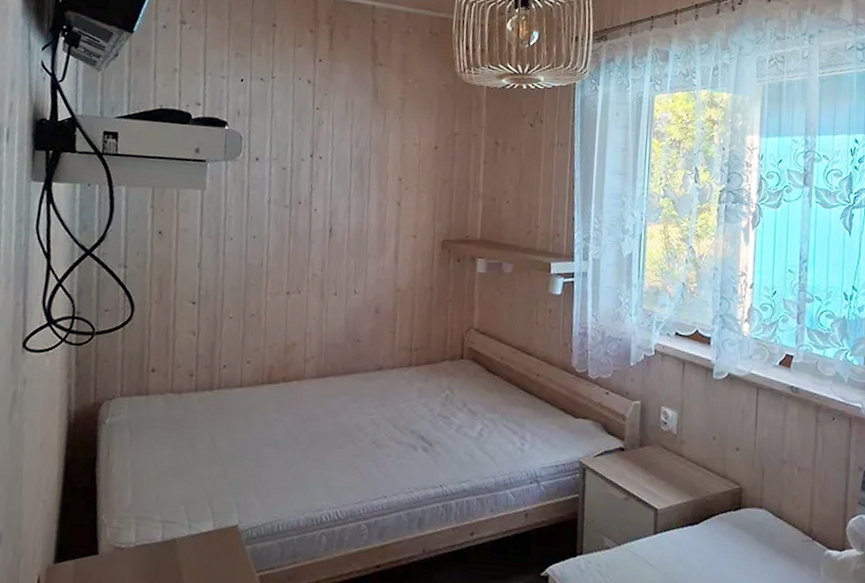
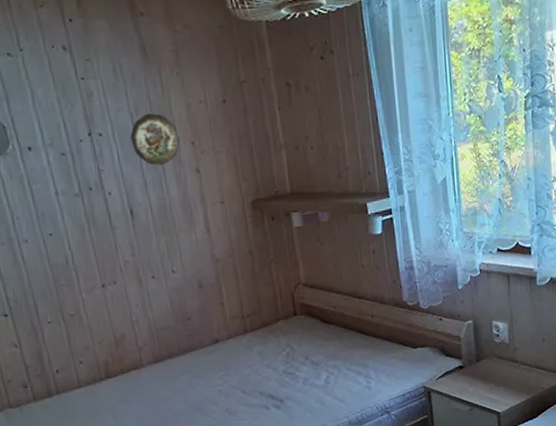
decorative plate: none [345,147,389,193] -> present [130,113,180,165]

